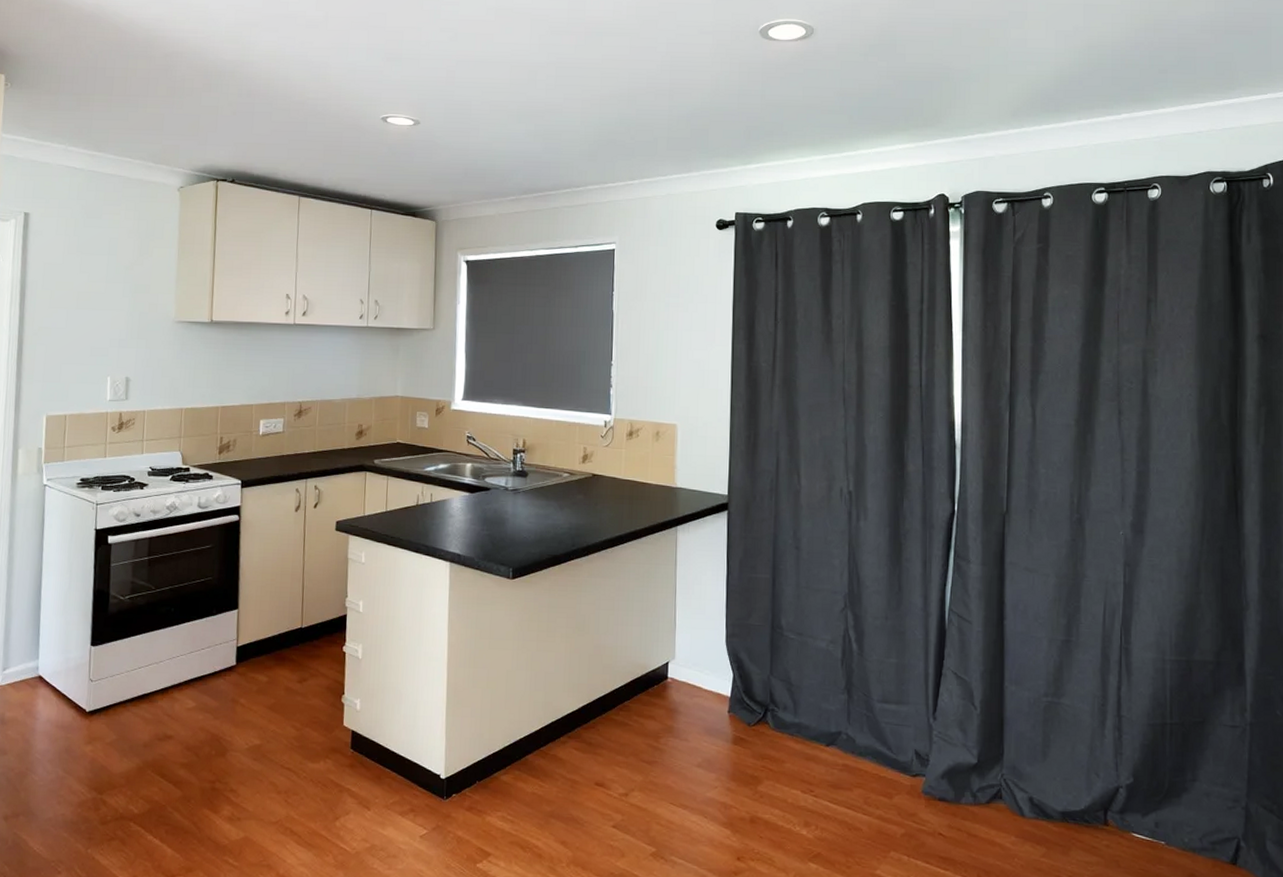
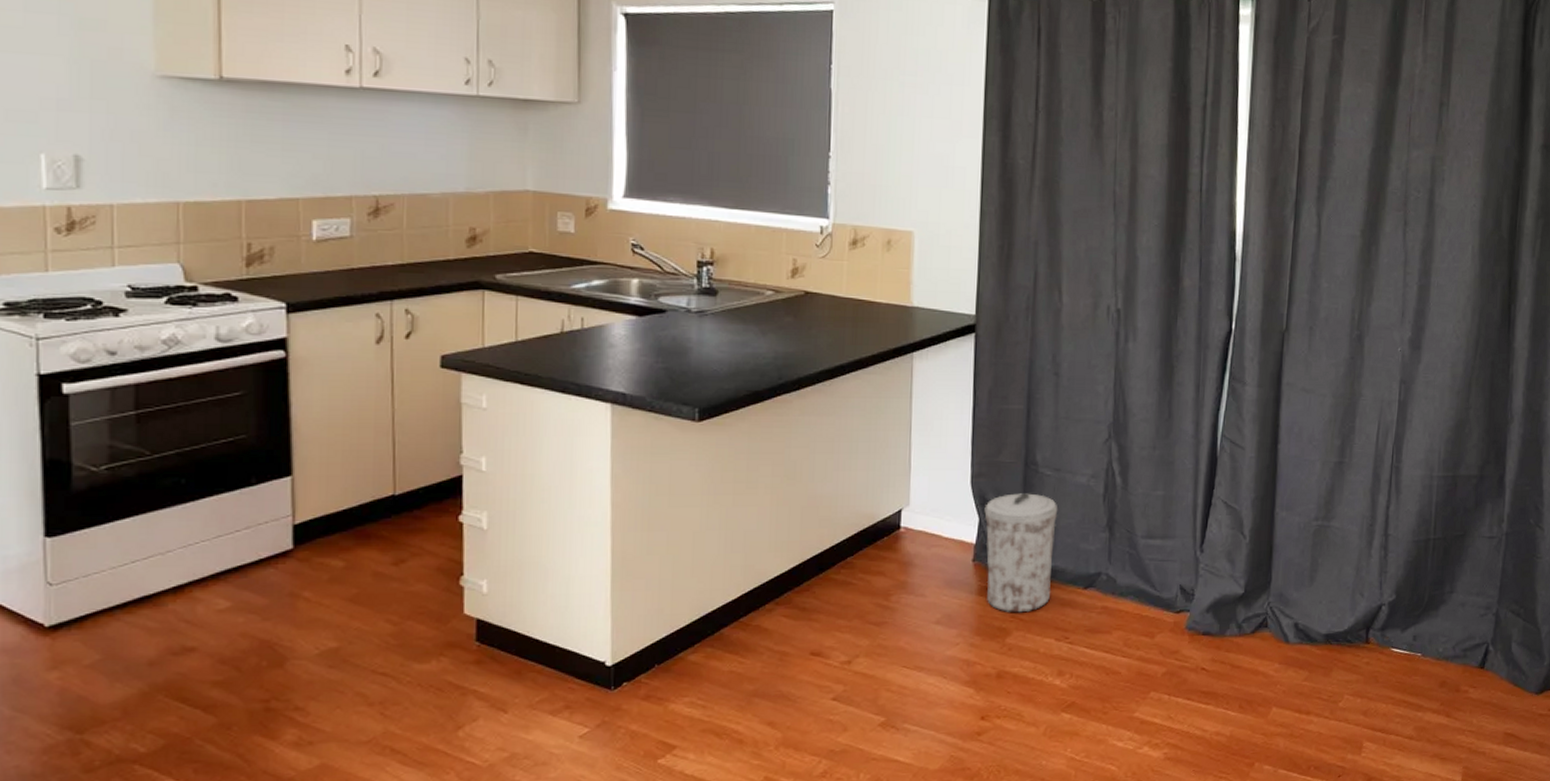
trash can: none [737,653,802,764] -> present [984,493,1058,613]

